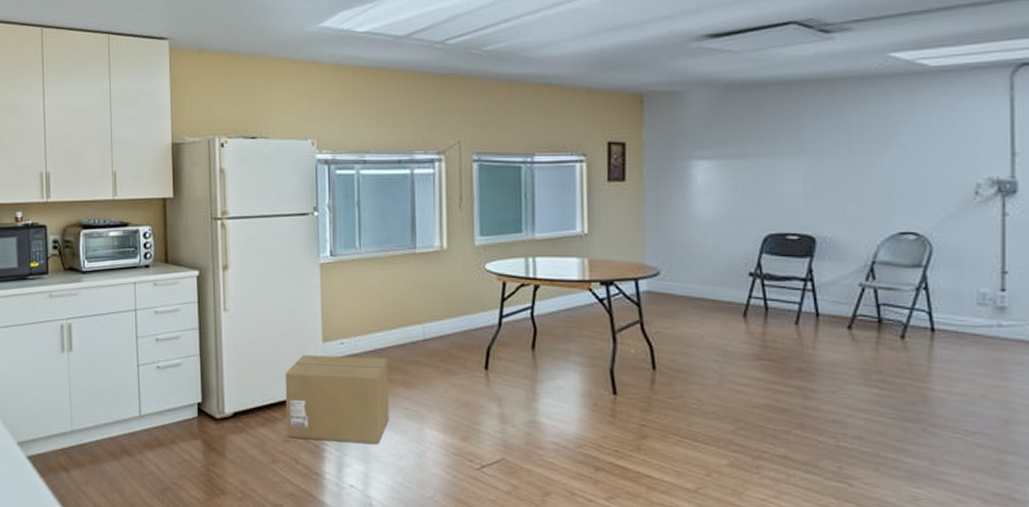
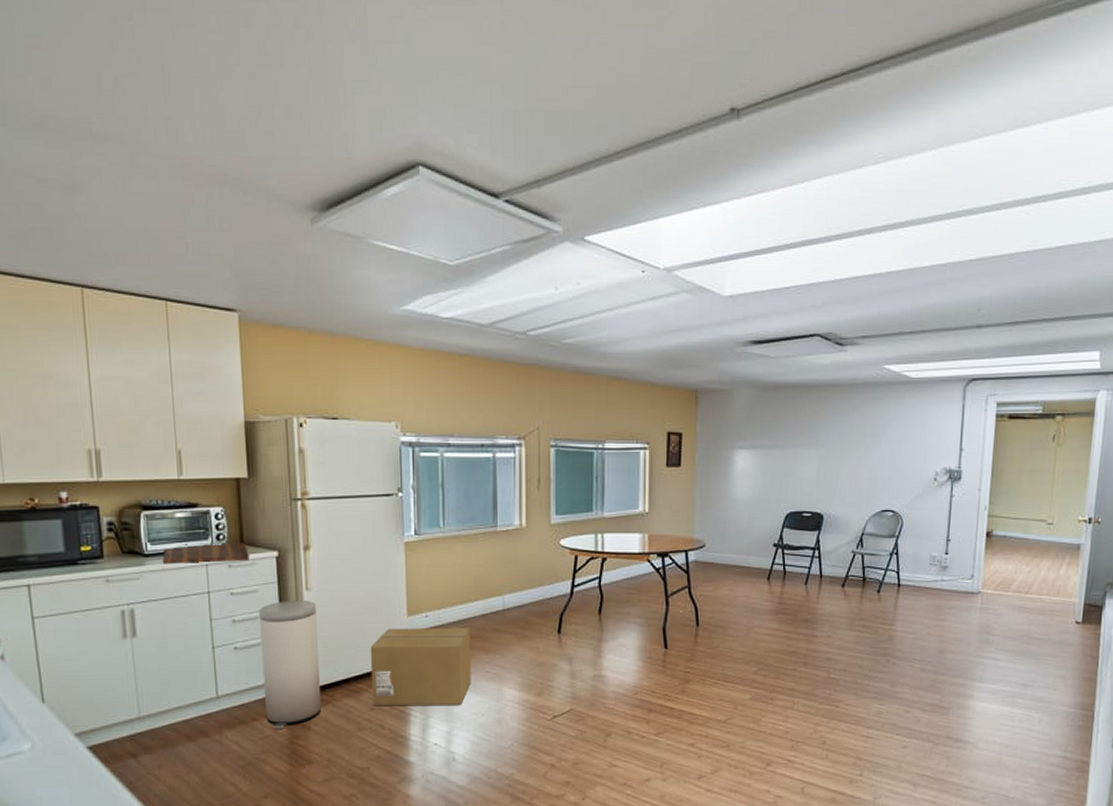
cutting board: none [98,261,173,282] -> present [163,542,249,564]
pedal bin: none [180,321,237,455] -> present [259,601,322,729]

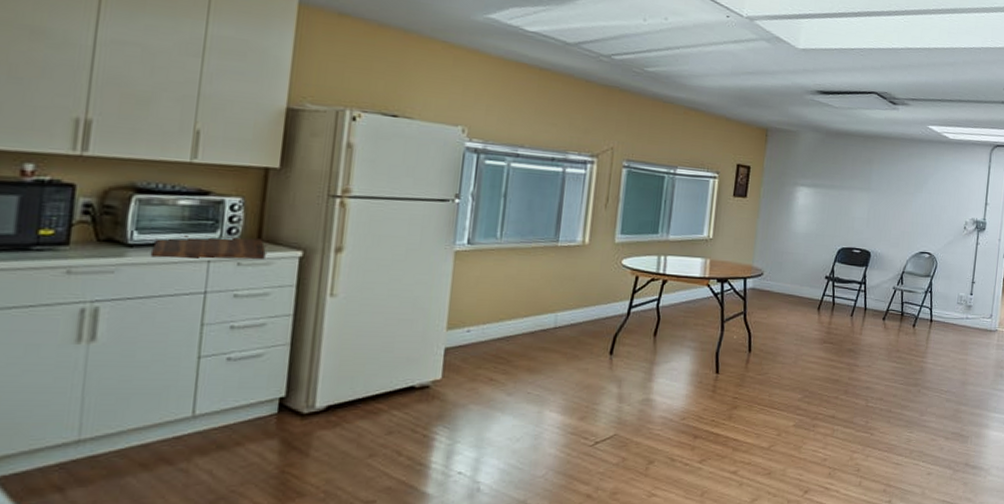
pedal bin: present [259,601,322,729] -> none [253,307,340,456]
box: present [370,628,471,707] -> none [390,343,516,430]

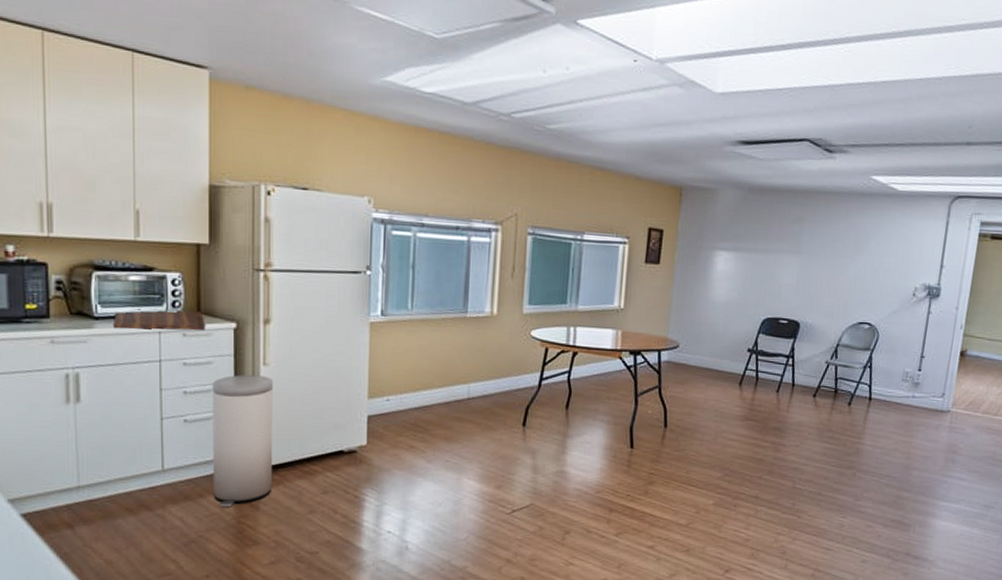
pedal bin: none [253,307,340,456] -> present [212,375,274,507]

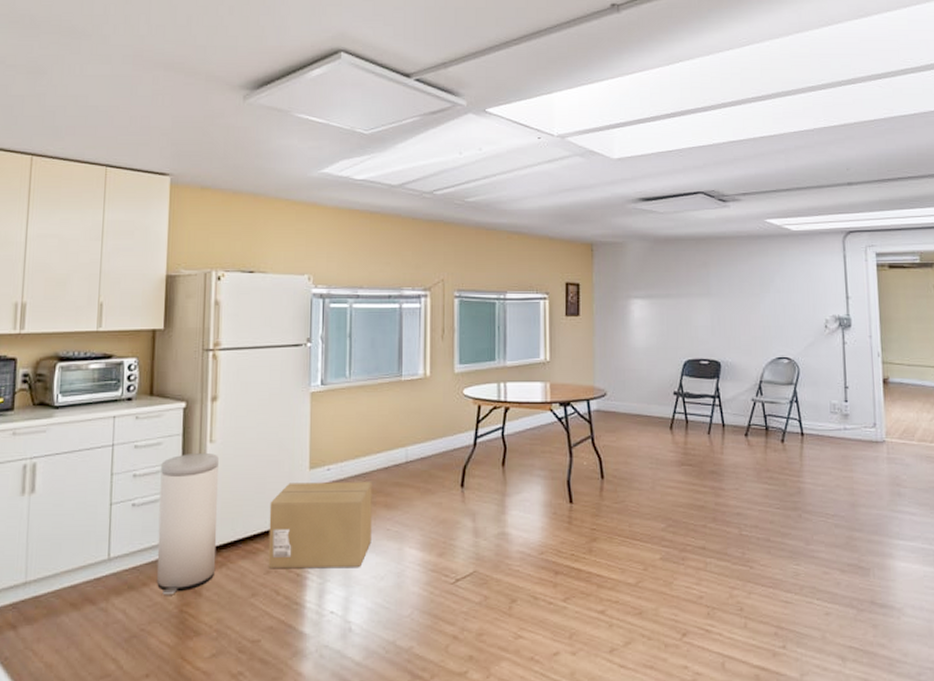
cutting board: present [114,309,205,332] -> none [72,394,157,416]
box: none [325,410,433,493] -> present [268,482,372,569]

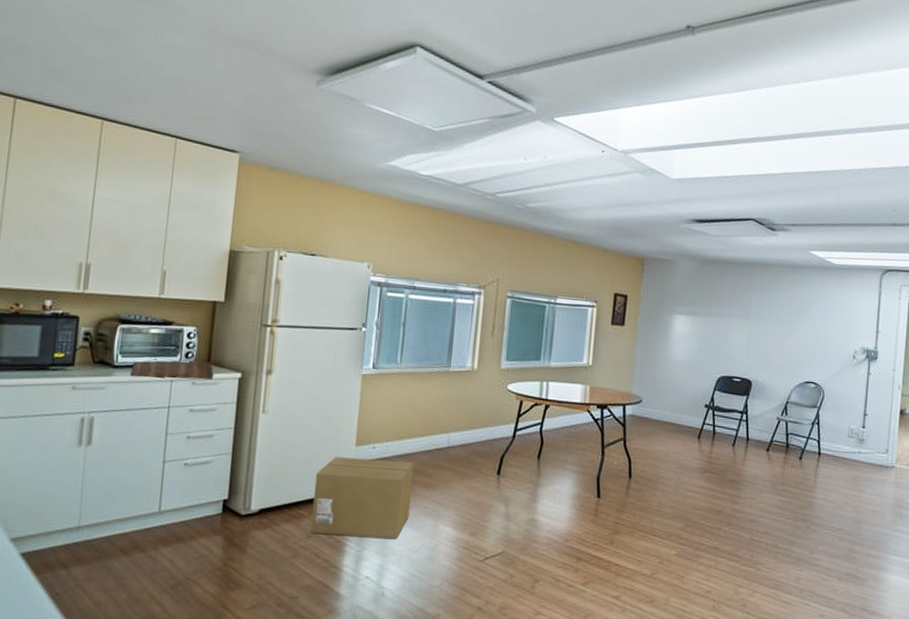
cutting board: none [72,394,157,416] -> present [131,359,214,381]
pedal bin: present [156,453,219,595] -> none [203,421,270,550]

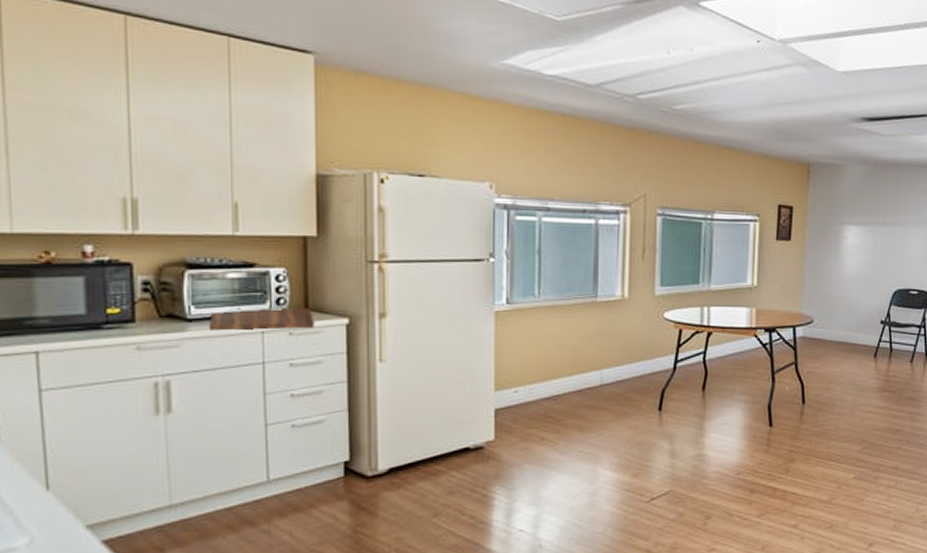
box: present [310,456,414,539] -> none [450,404,564,490]

